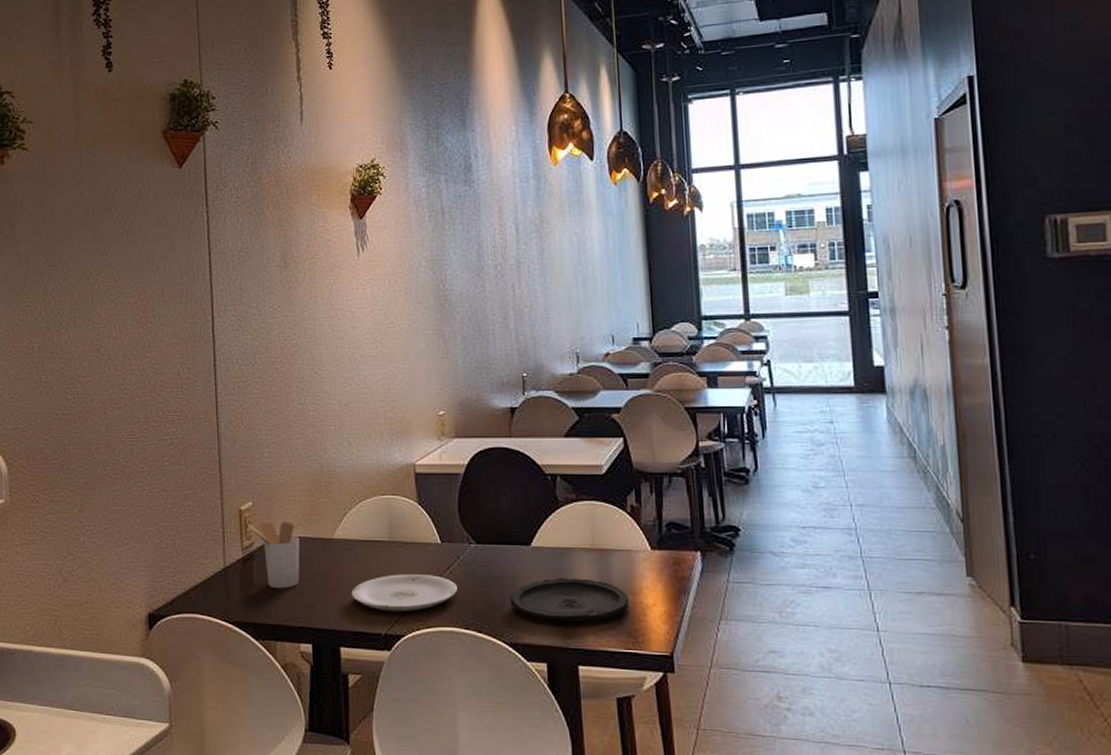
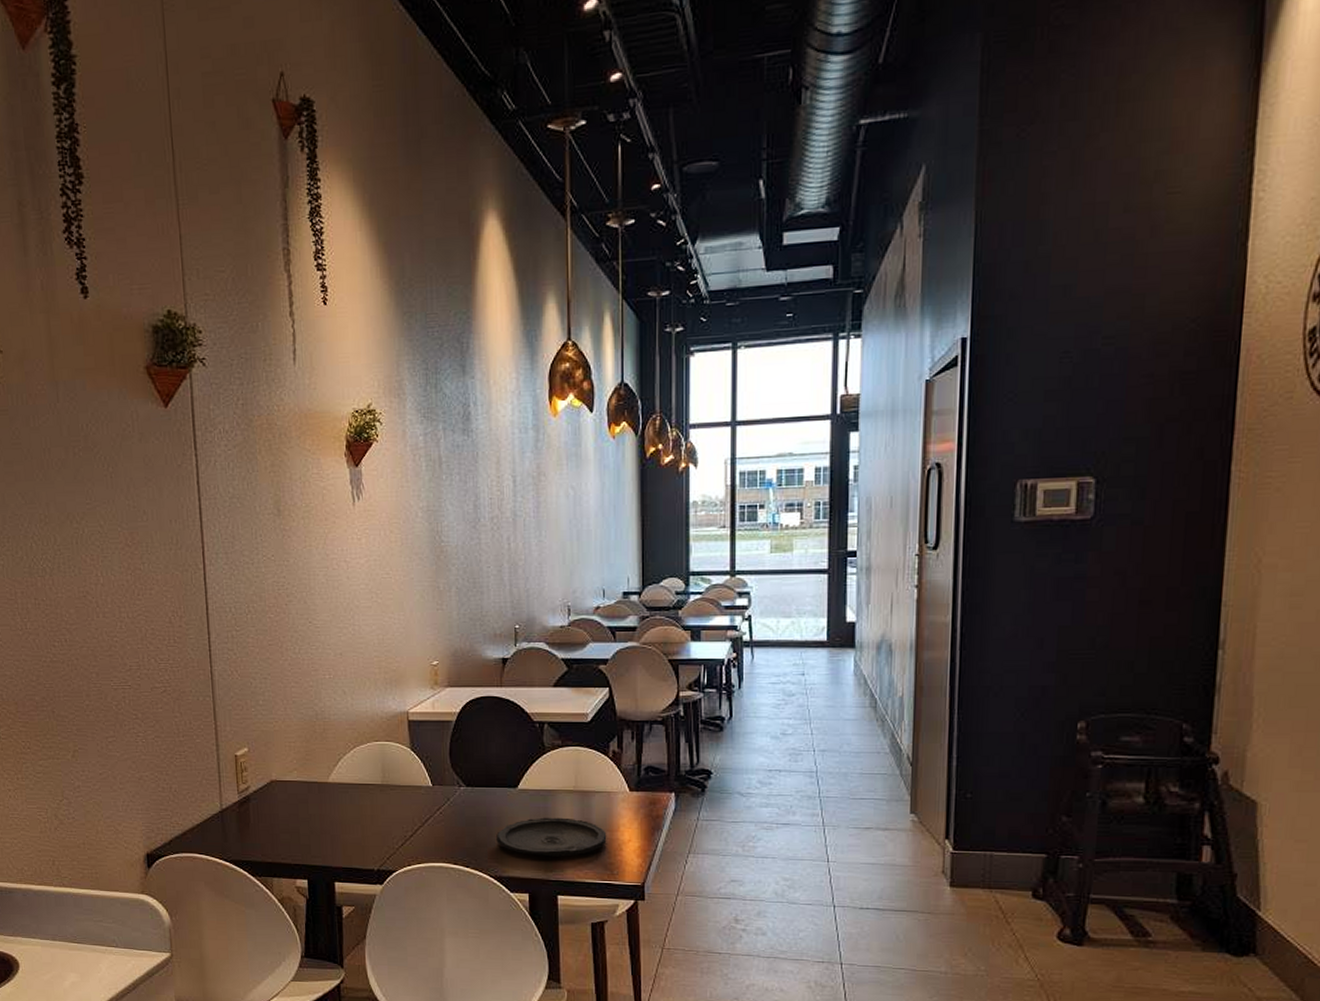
utensil holder: present [247,521,300,589] -> none [243,766,296,830]
plate: present [351,574,457,612] -> none [345,815,447,850]

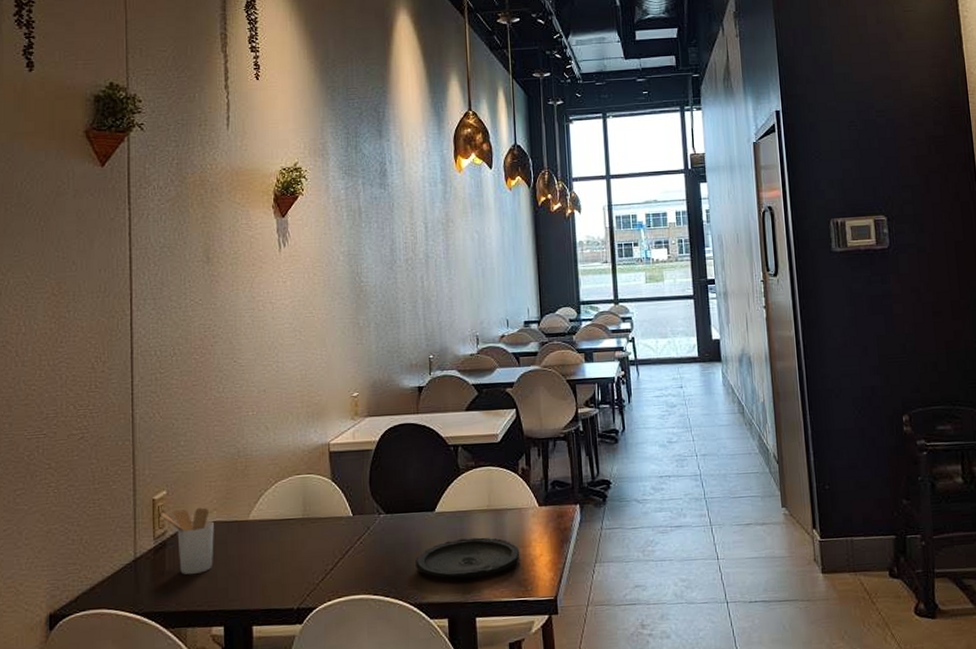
utensil holder: none [243,766,296,830] -> present [161,507,214,575]

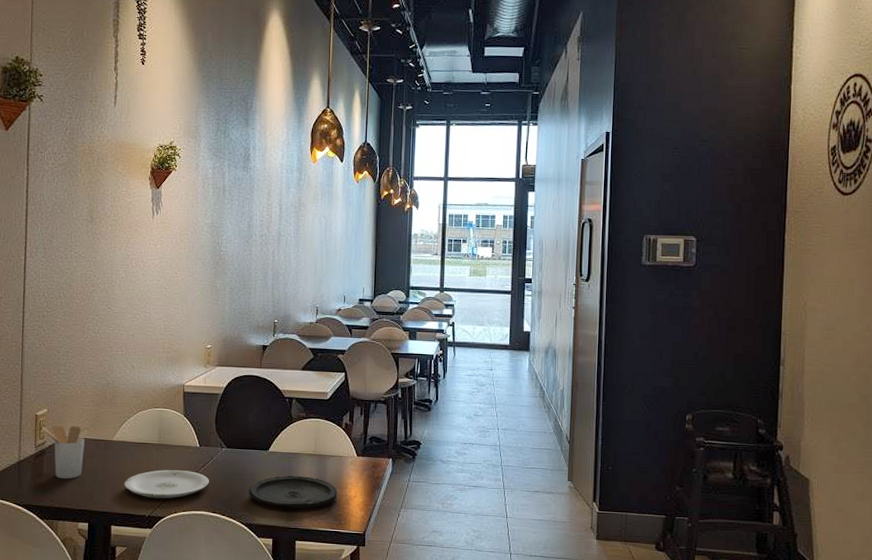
plate: none [265,547,367,586] -> present [124,470,209,499]

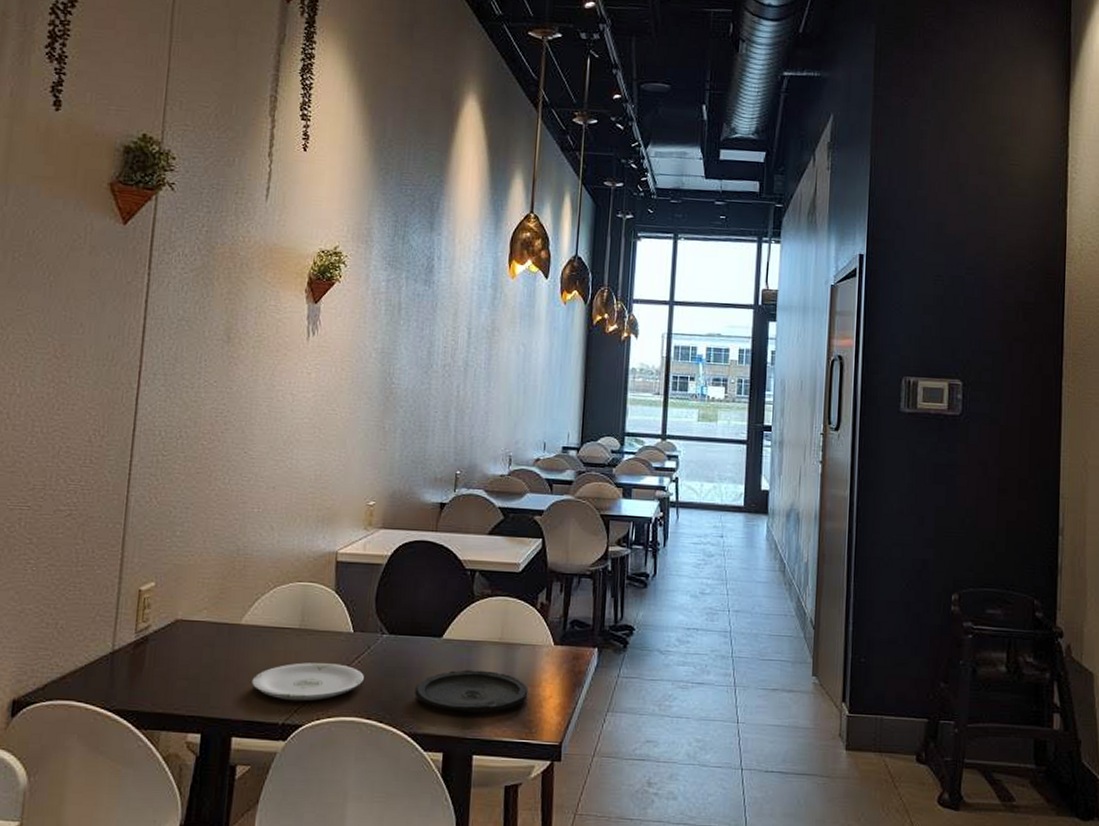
utensil holder: present [42,425,85,479] -> none [146,604,203,676]

